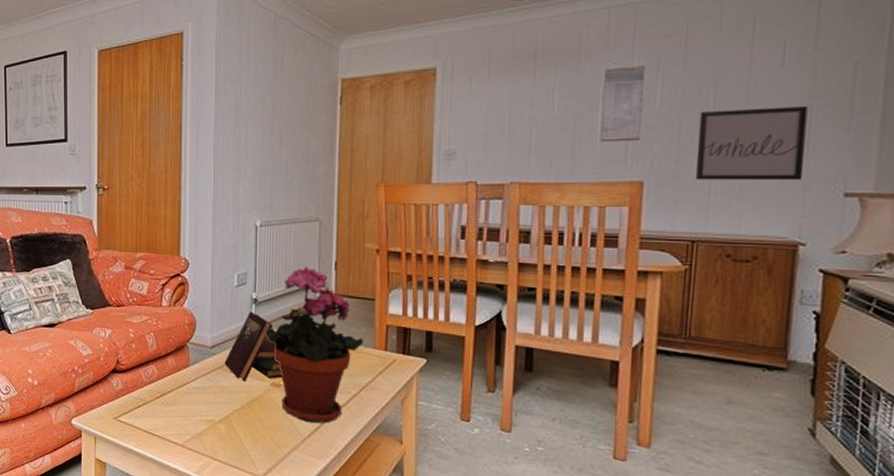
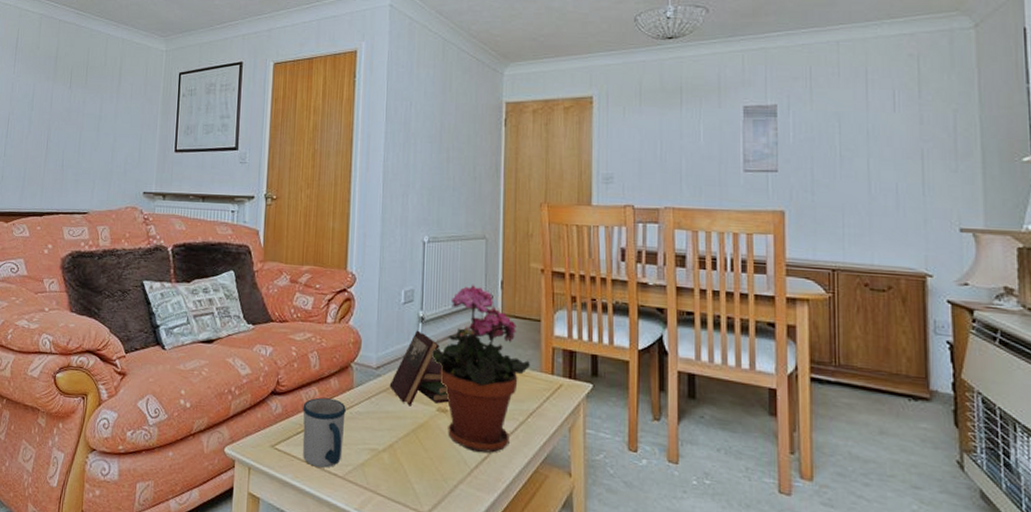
mug: none [142,374,183,437] -> present [302,397,346,468]
wall art: present [695,105,808,181] -> none [828,147,923,216]

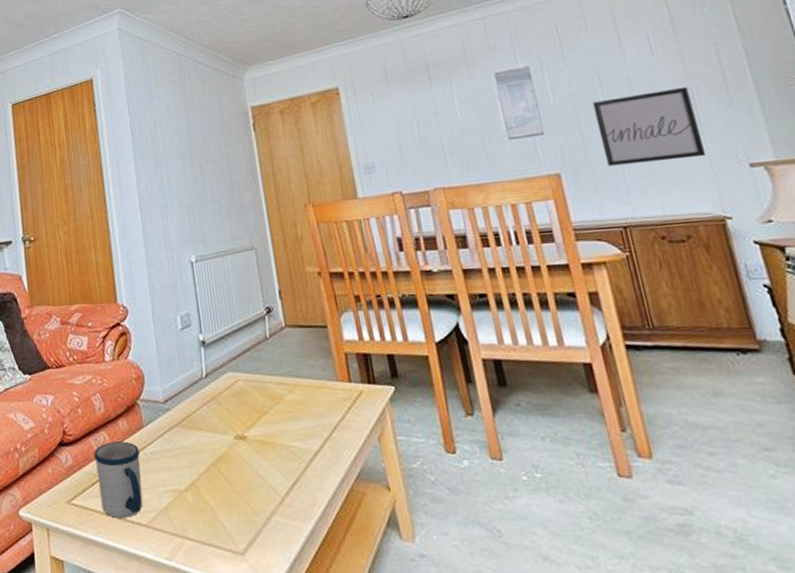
book: present [389,330,449,406] -> none [180,355,246,438]
potted plant: present [431,284,530,453] -> none [218,298,324,477]
wall art: none [828,147,923,216] -> present [592,86,707,167]

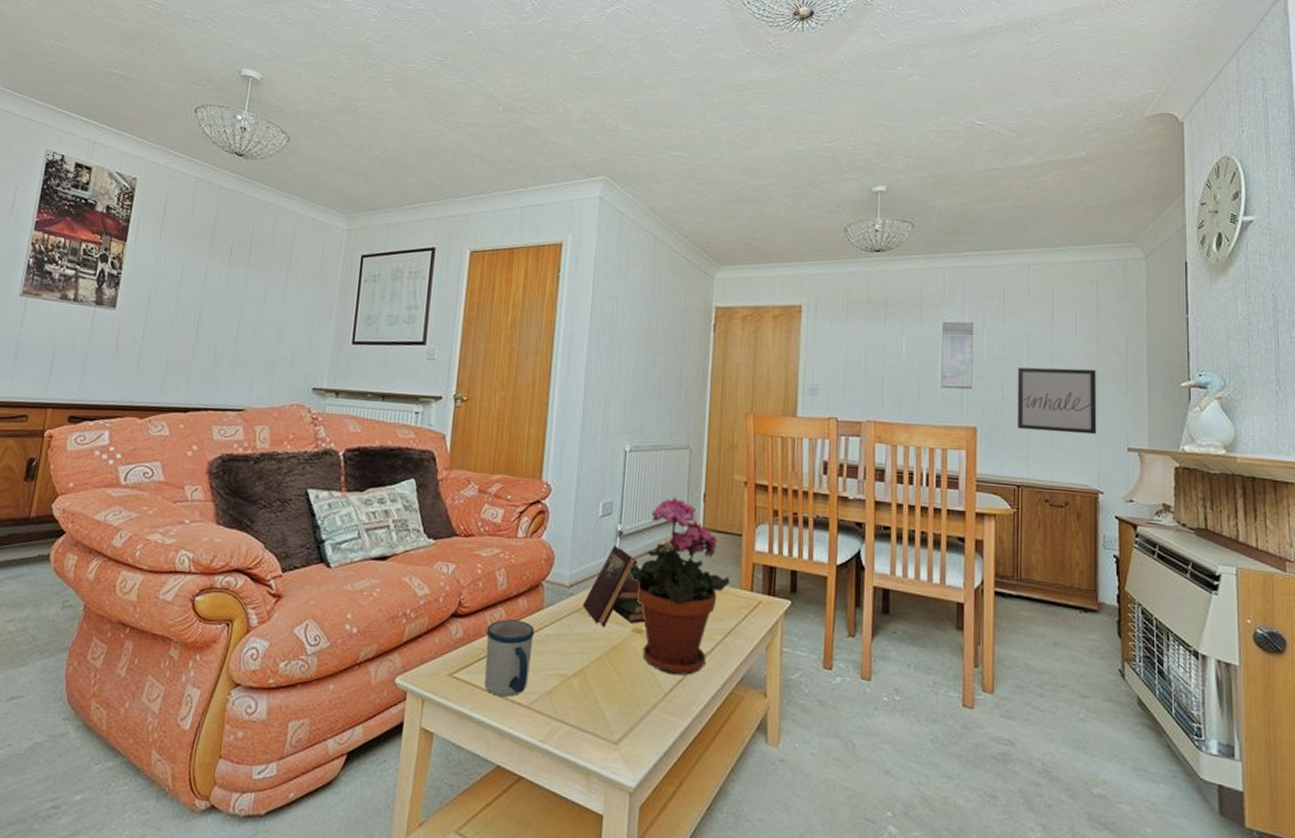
book: none [180,355,246,438] -> present [582,545,645,627]
potted plant: none [218,298,324,477] -> present [628,496,730,675]

